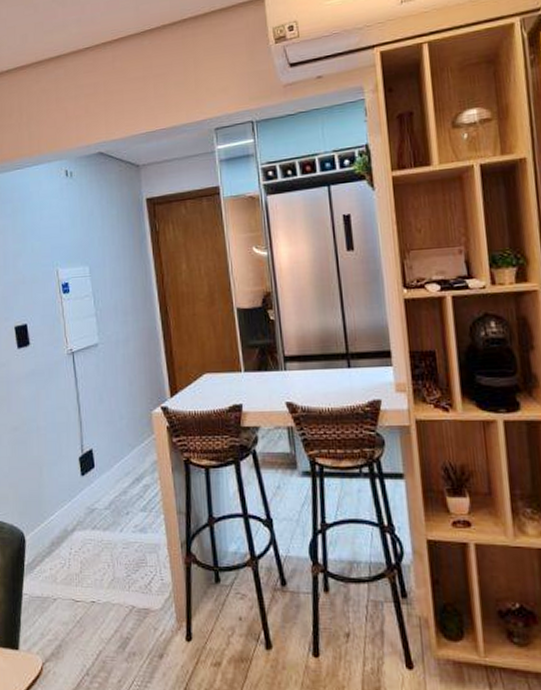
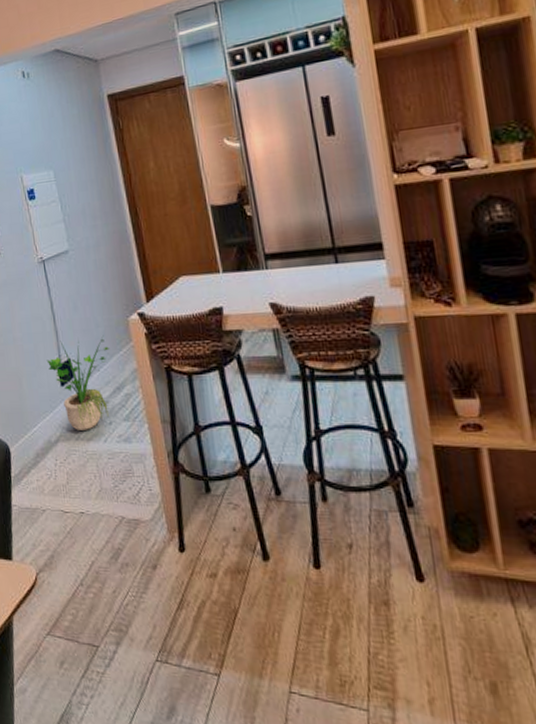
potted plant: none [68,427,131,520] -> present [46,335,109,430]

